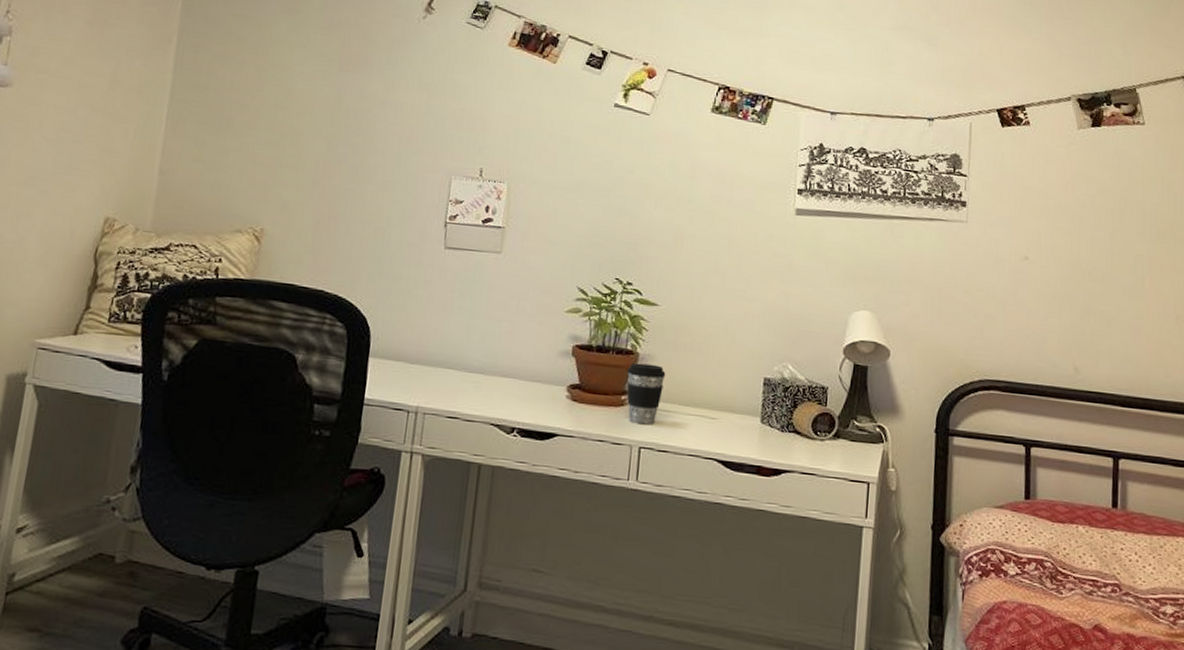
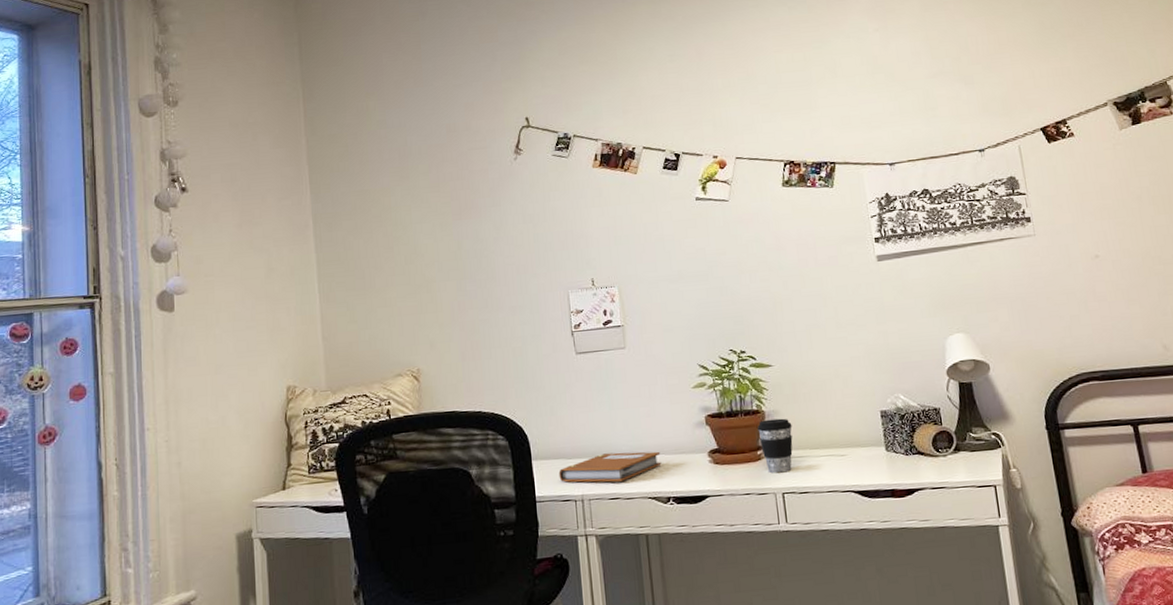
notebook: none [395,365,515,400] -> present [558,451,662,483]

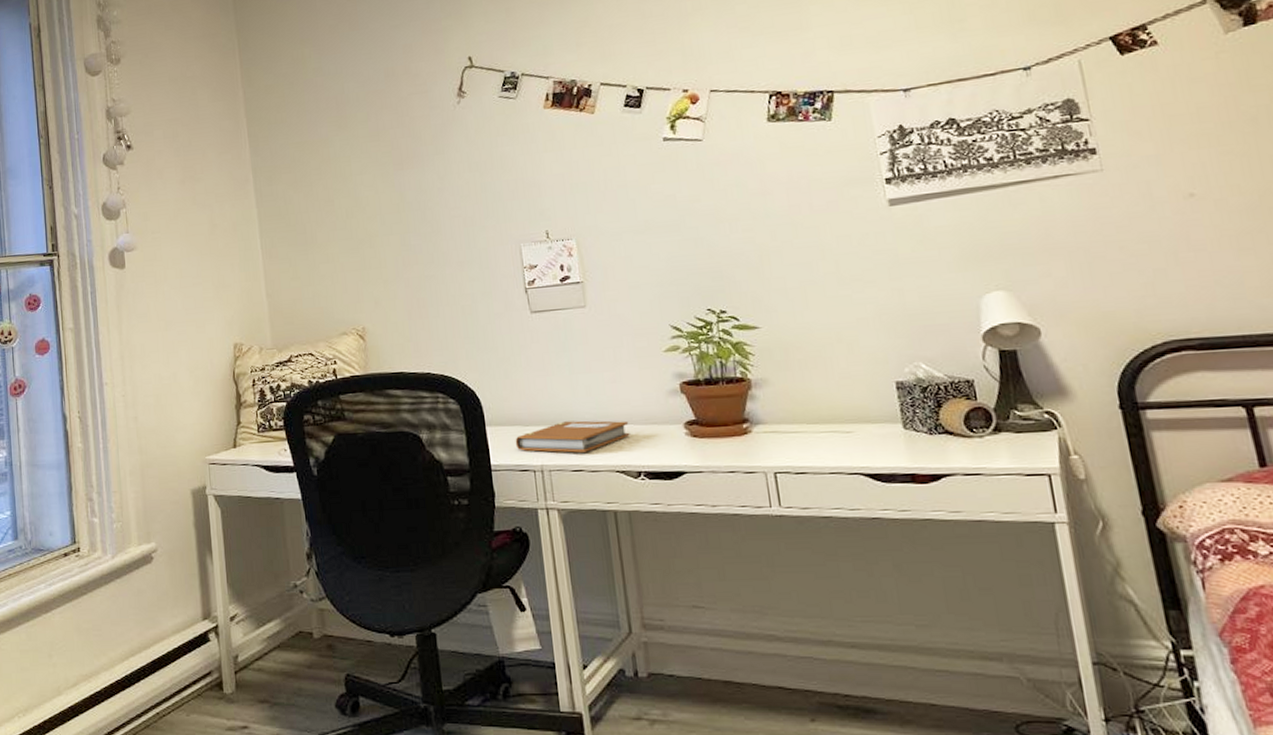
coffee cup: present [757,418,793,473] -> none [742,387,786,450]

